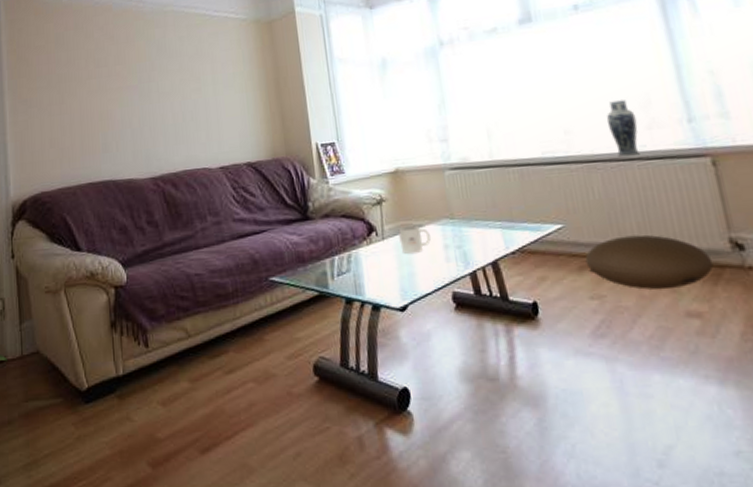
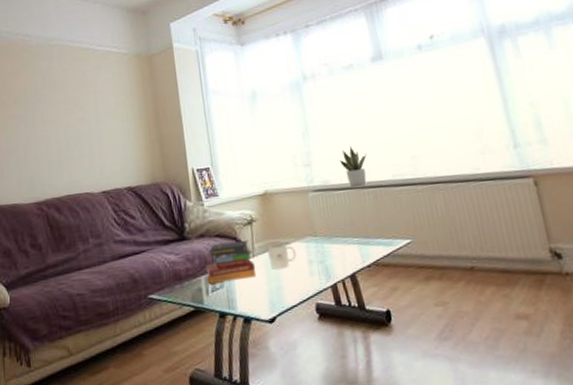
books: none [331,222,386,267] -> present [205,241,256,284]
potted plant: none [481,119,512,165] -> present [340,145,367,187]
pouf: present [585,234,714,290] -> none [430,247,537,296]
vase: present [606,100,640,156] -> none [446,128,475,178]

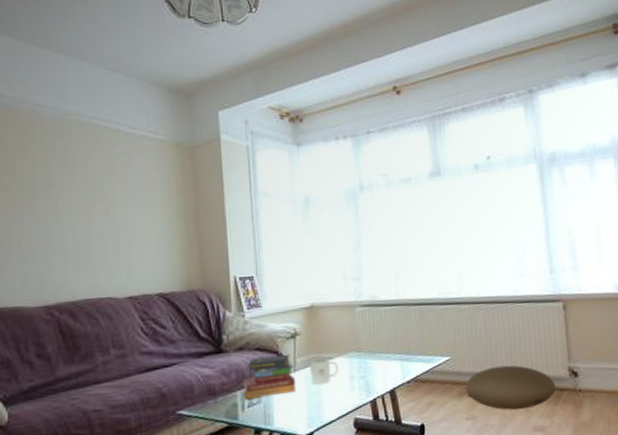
potted plant: present [340,145,367,187] -> none [390,262,416,303]
pouf: none [430,247,537,296] -> present [465,365,556,410]

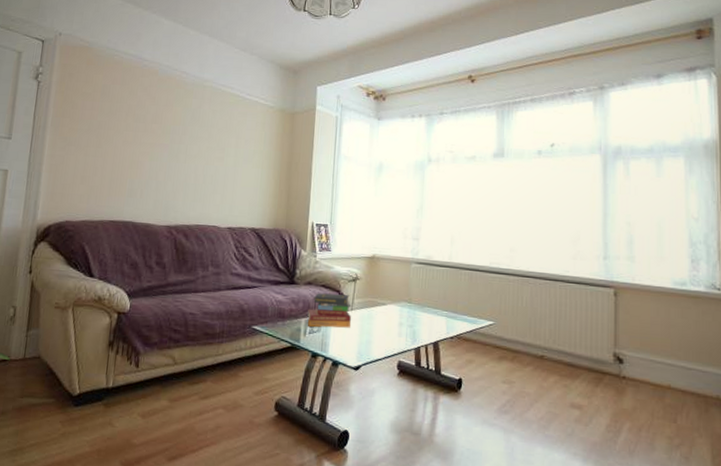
mug: present [309,357,338,386] -> none [364,302,390,327]
pouf: present [465,365,556,410] -> none [505,338,598,384]

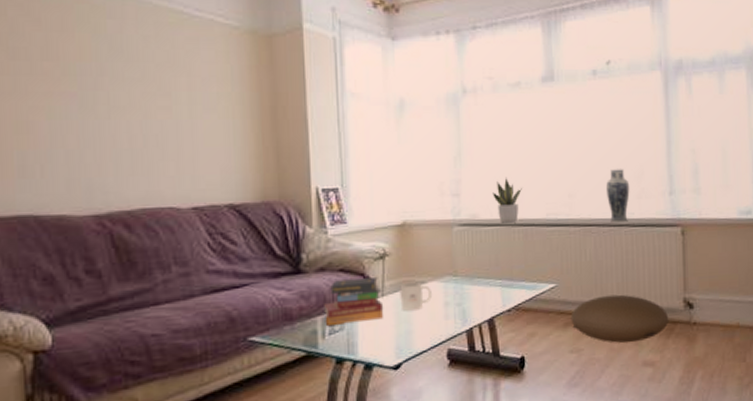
mug: none [364,302,390,327] -> present [400,281,432,312]
potted plant: none [446,229,471,267] -> present [493,177,522,223]
pouf: none [505,338,598,384] -> present [570,294,669,343]
vase: none [544,232,566,277] -> present [605,169,630,222]

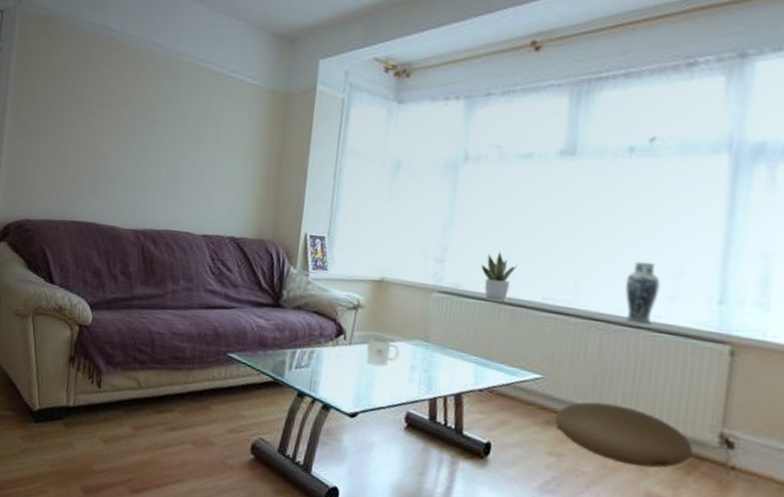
books: present [324,277,384,325] -> none [294,320,350,366]

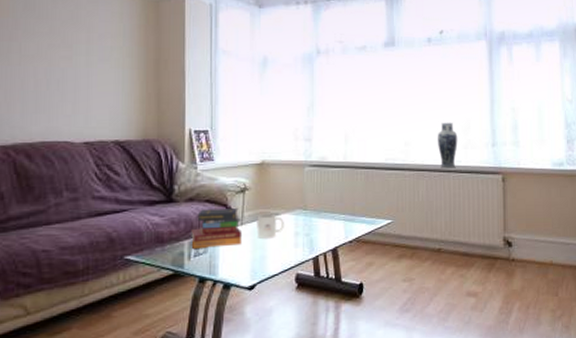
books: none [294,320,350,366] -> present [191,208,243,248]
potted plant: present [481,251,517,300] -> none [340,126,365,165]
pouf: present [554,401,694,468] -> none [404,231,491,275]

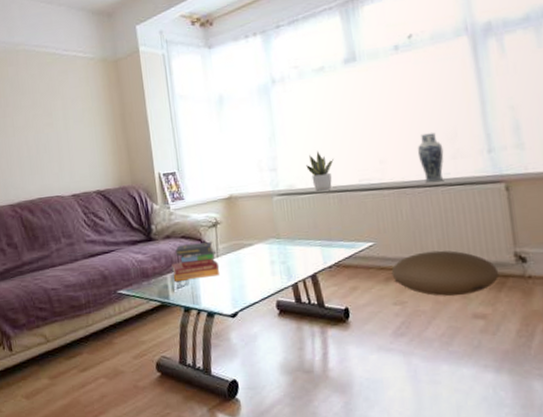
mug: present [257,213,284,240] -> none [231,244,259,270]
potted plant: none [340,126,365,165] -> present [306,150,334,191]
pouf: none [404,231,491,275] -> present [391,250,499,296]

